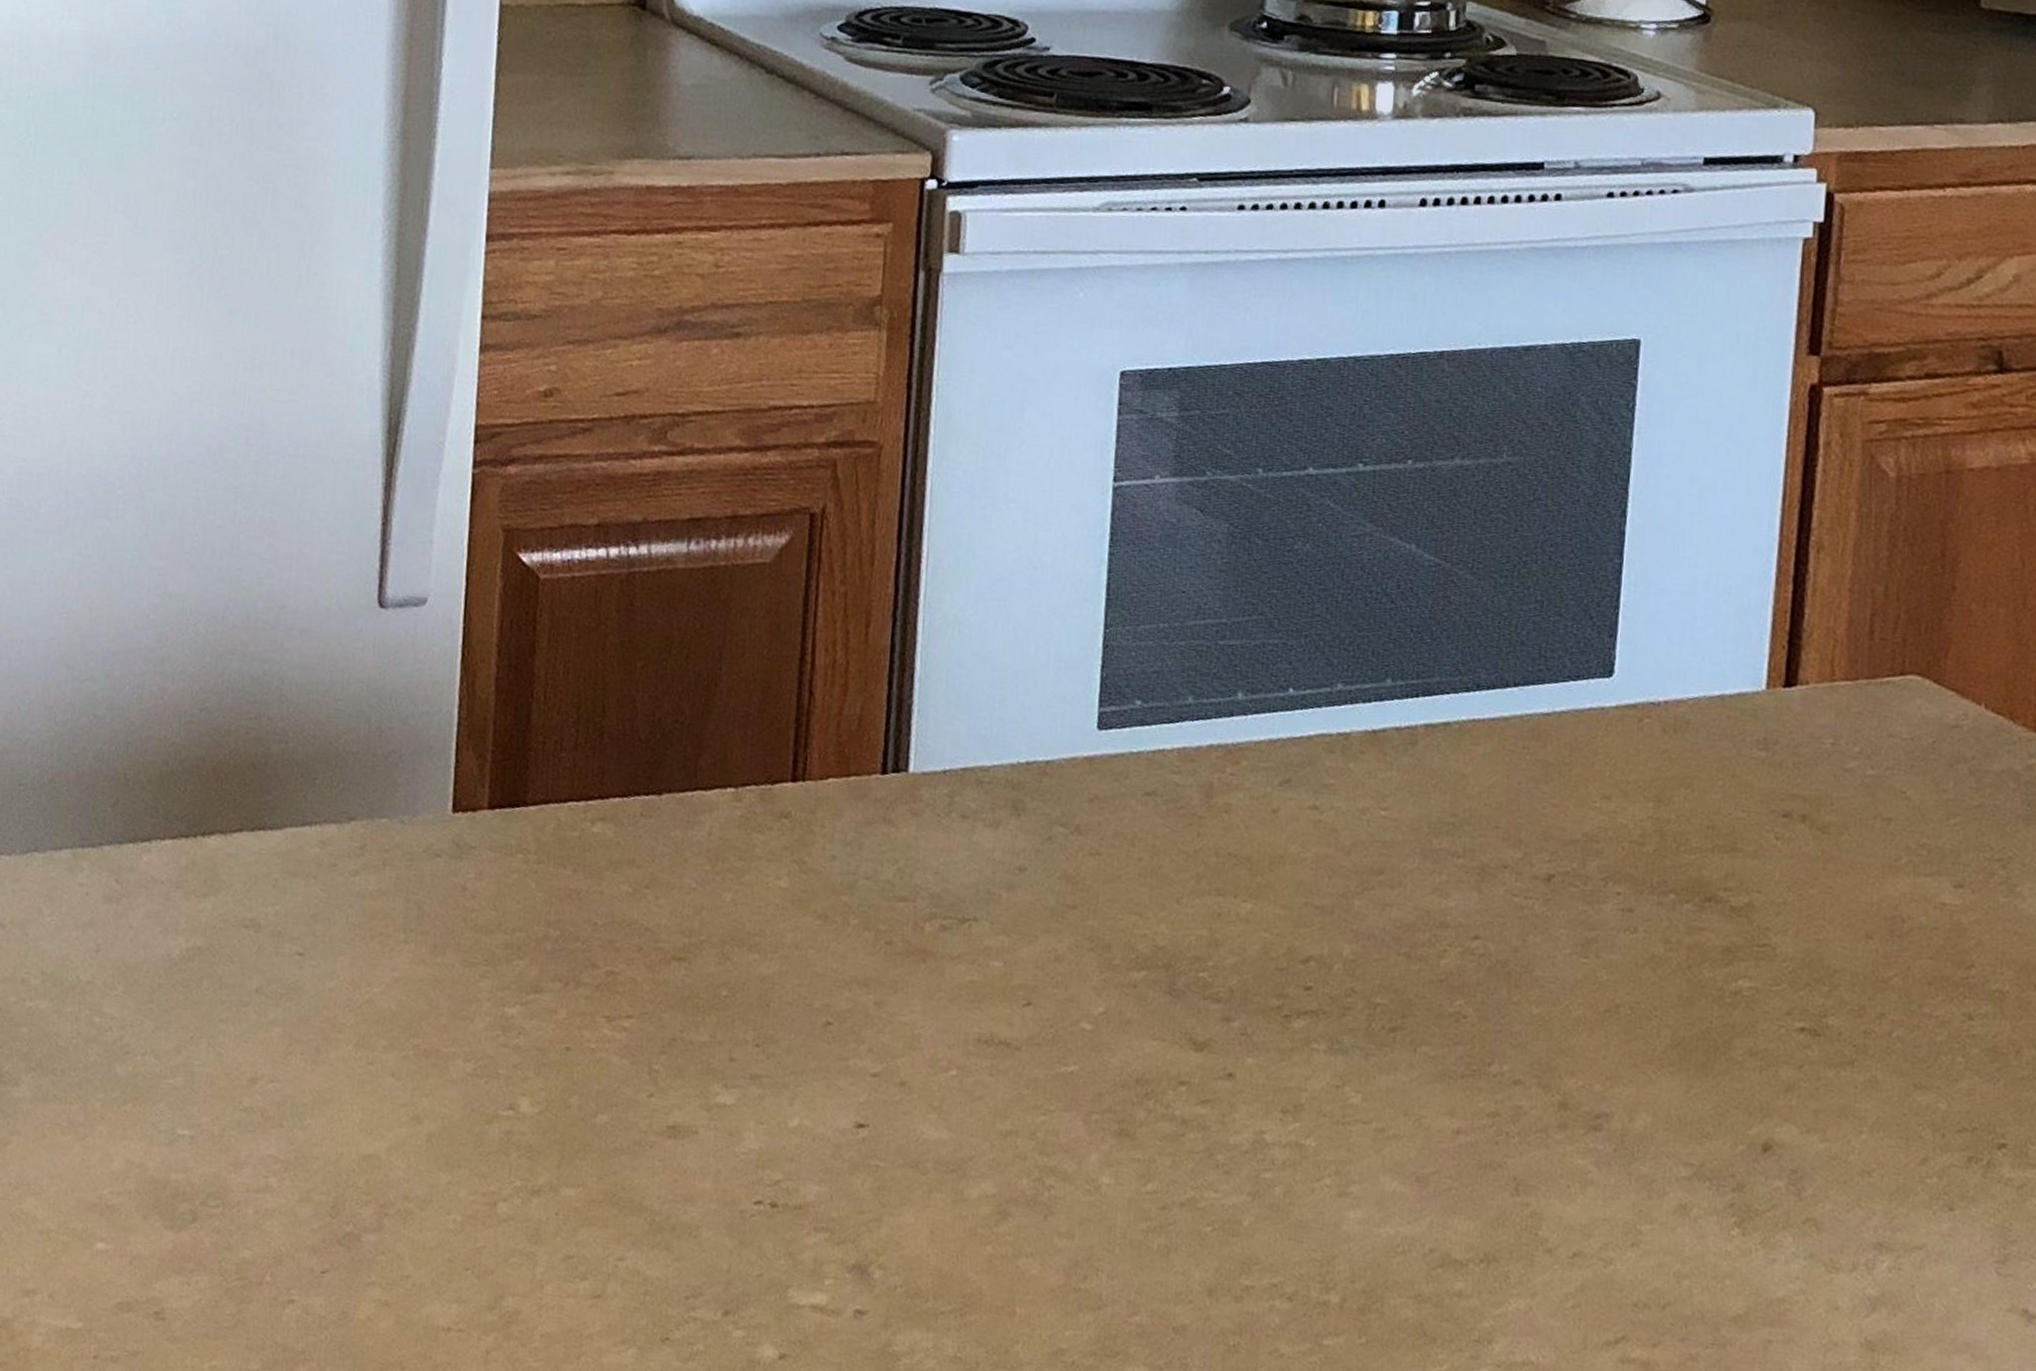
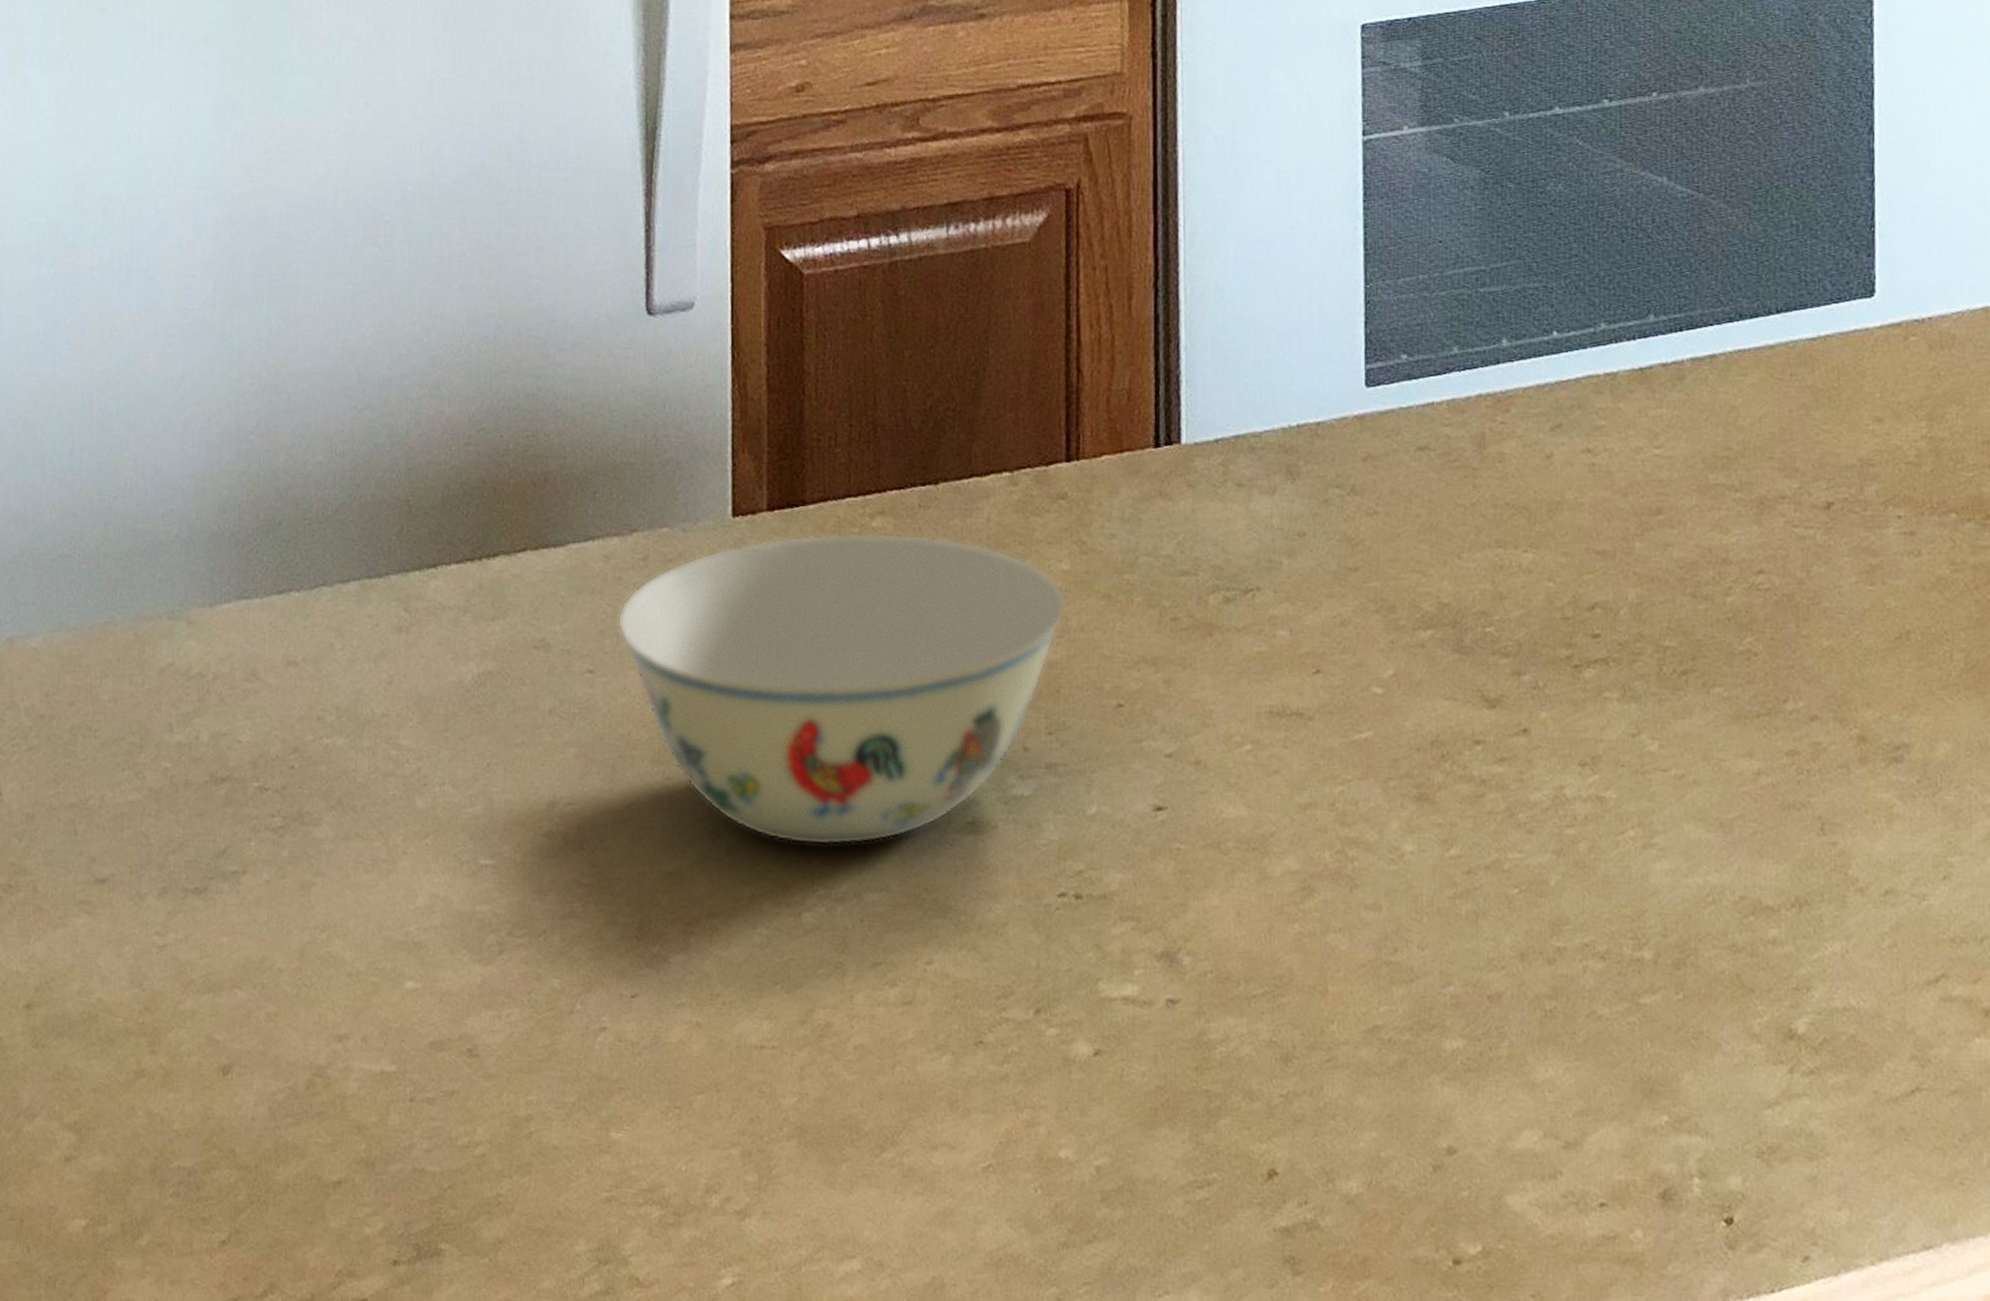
bowl: none [330,835,782,1140] -> present [617,532,1065,846]

